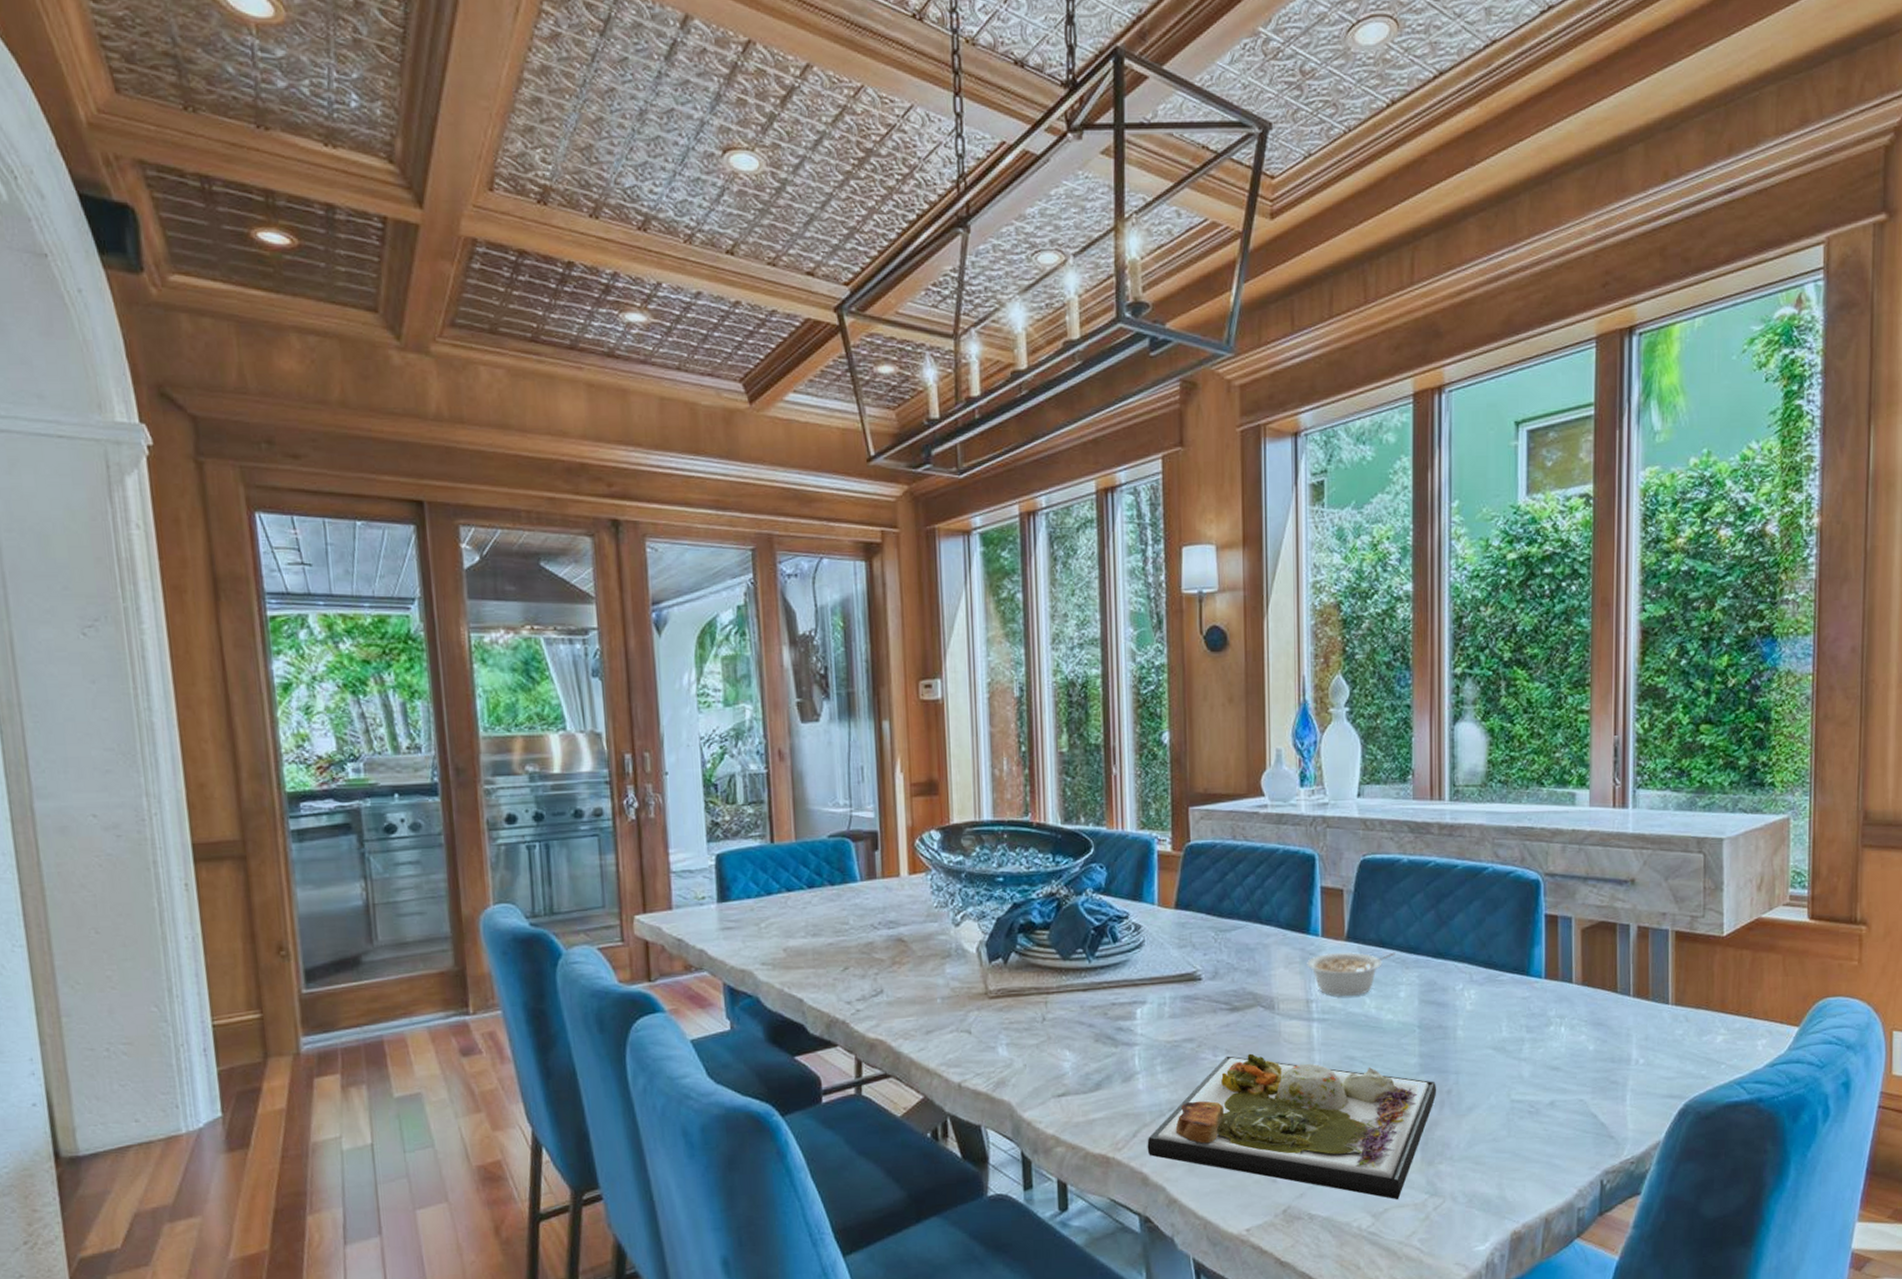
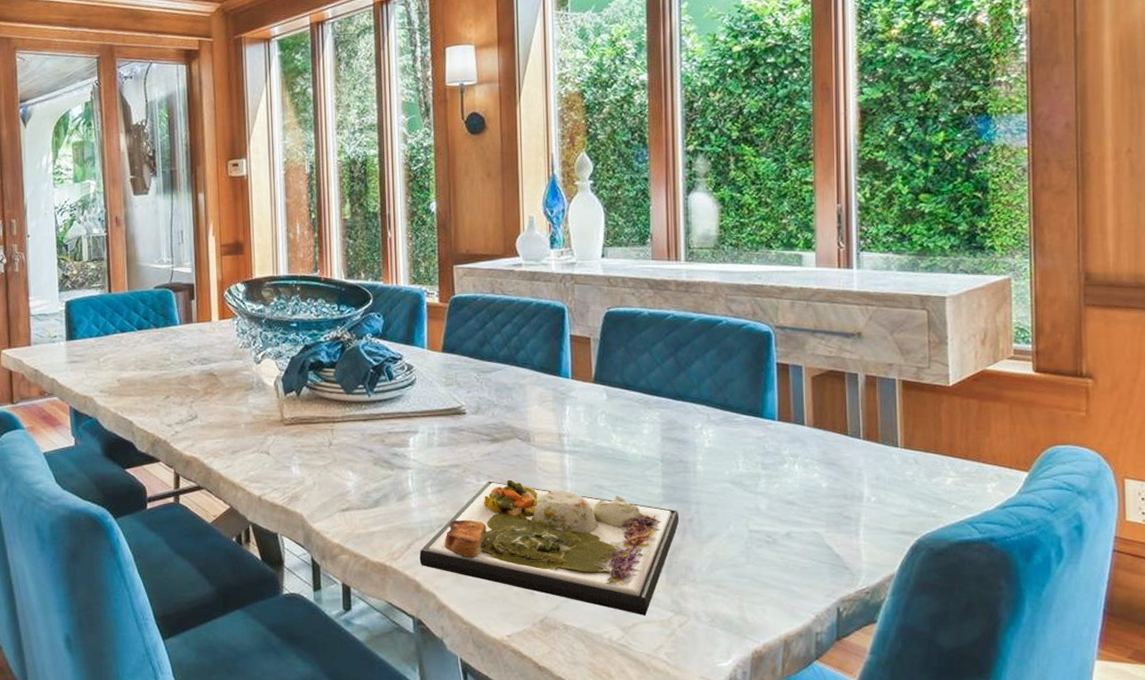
legume: present [1307,952,1397,997] -> none [559,393,640,432]

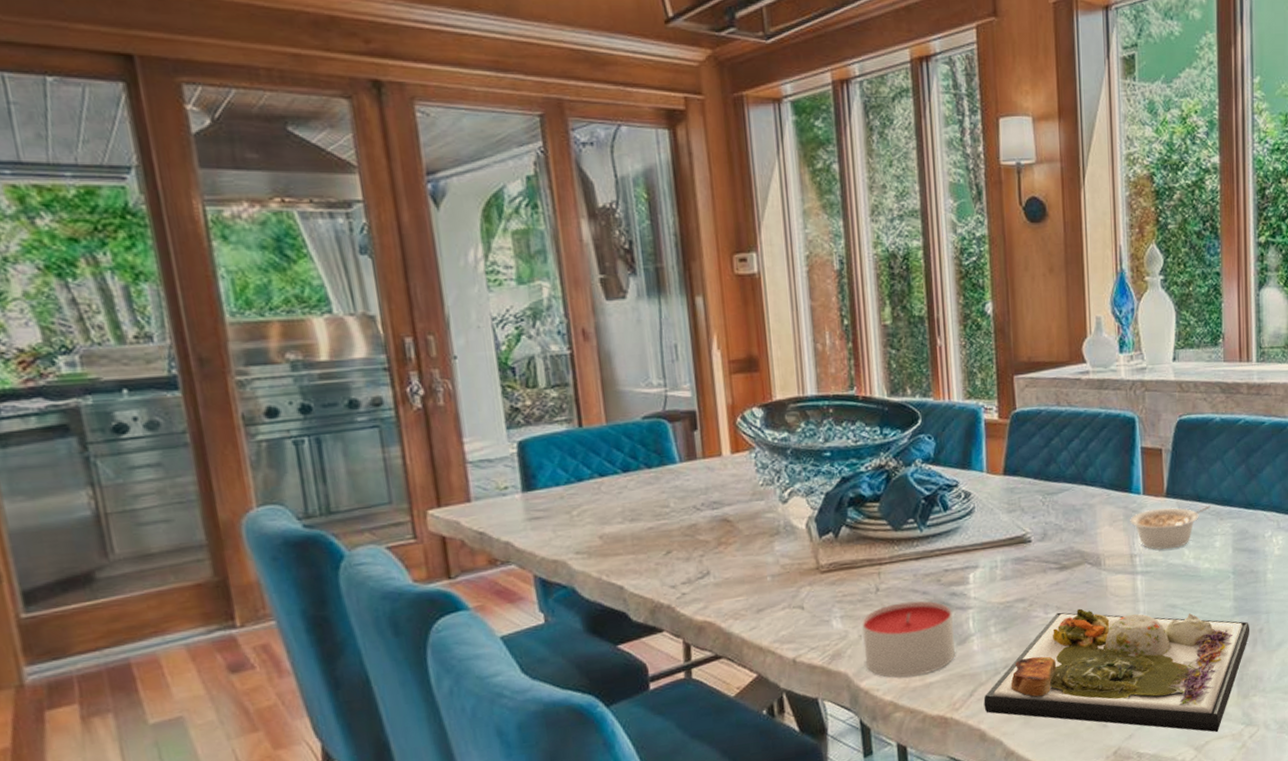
candle: none [316,457,396,524] -> present [862,601,956,679]
legume: none [559,393,640,432] -> present [1130,505,1212,551]

